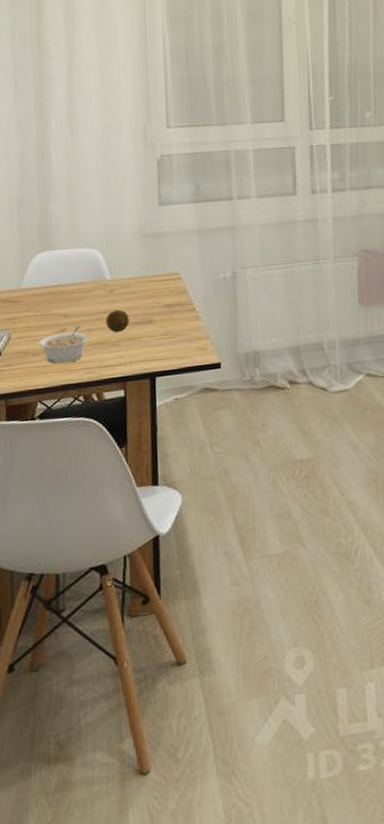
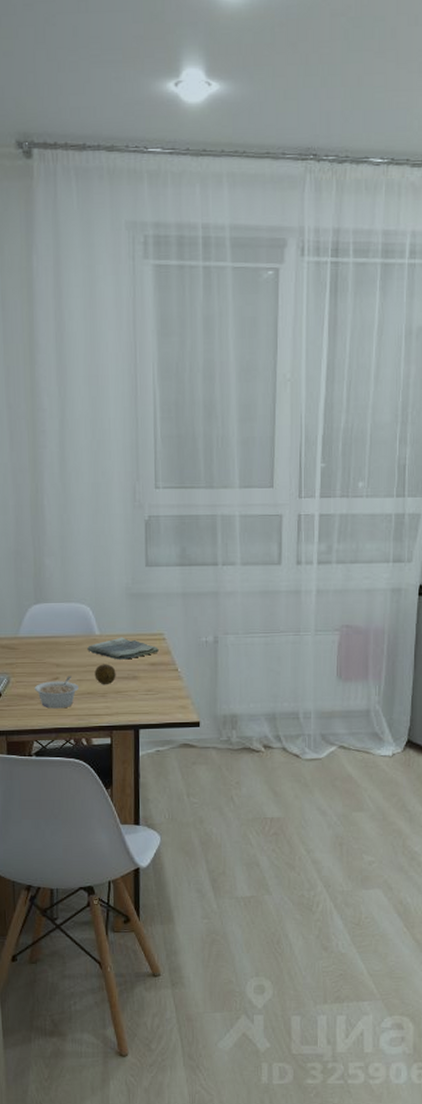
dish towel: none [98,280,175,305] -> present [87,637,159,660]

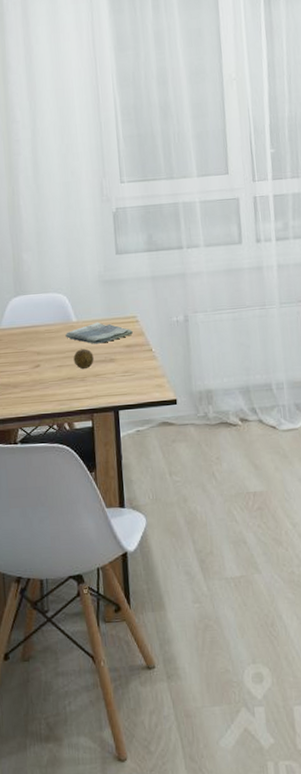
legume: present [34,676,78,709] -> none [17,362,59,396]

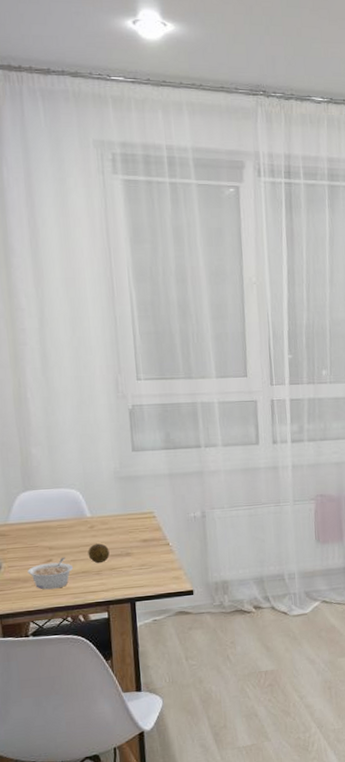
legume: none [17,362,59,396] -> present [27,557,73,590]
dish towel: present [65,322,133,344] -> none [79,517,150,539]

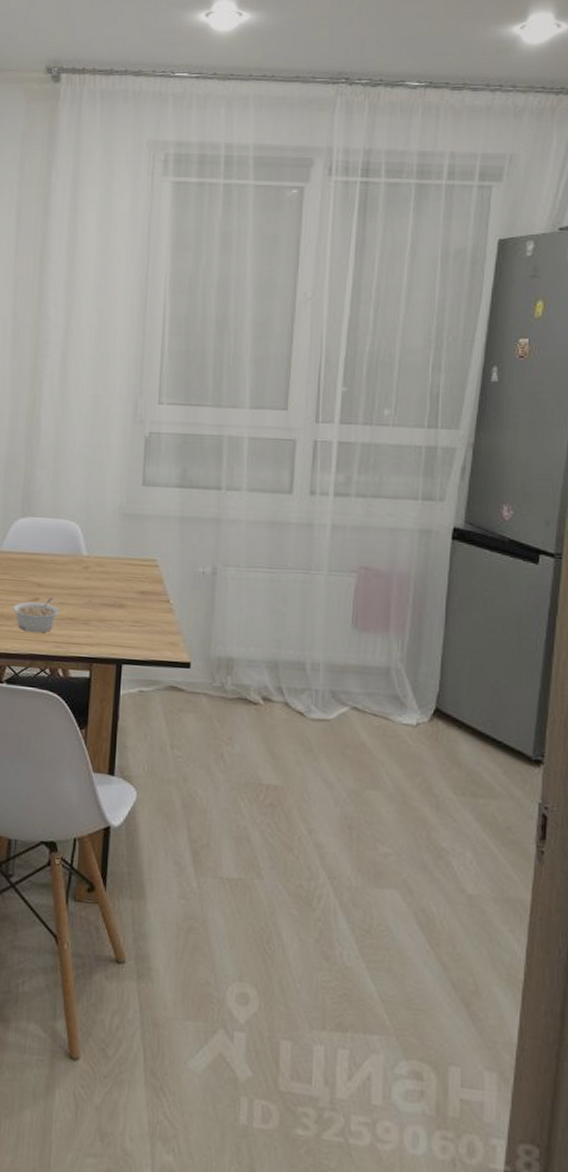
fruit: present [88,543,110,564] -> none [78,587,102,612]

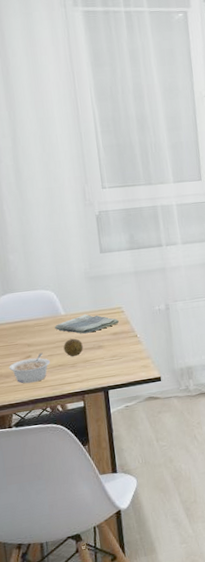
dish towel: none [72,560,150,585] -> present [55,314,119,334]
fruit: none [78,587,102,612] -> present [63,338,83,357]

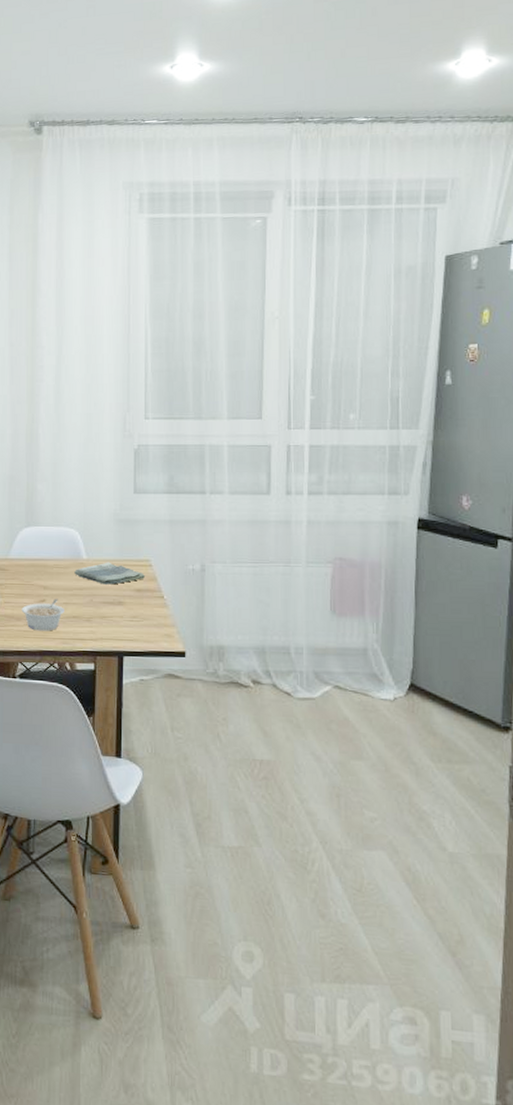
fruit: present [63,338,83,357] -> none [80,588,102,610]

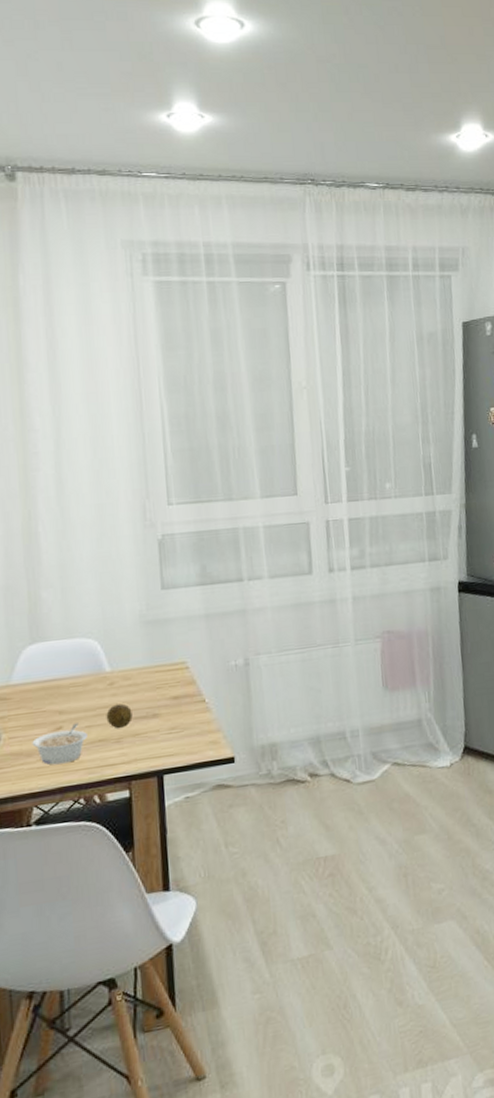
dish towel: present [74,562,145,585] -> none [96,671,182,698]
fruit: none [80,588,102,610] -> present [106,703,133,729]

